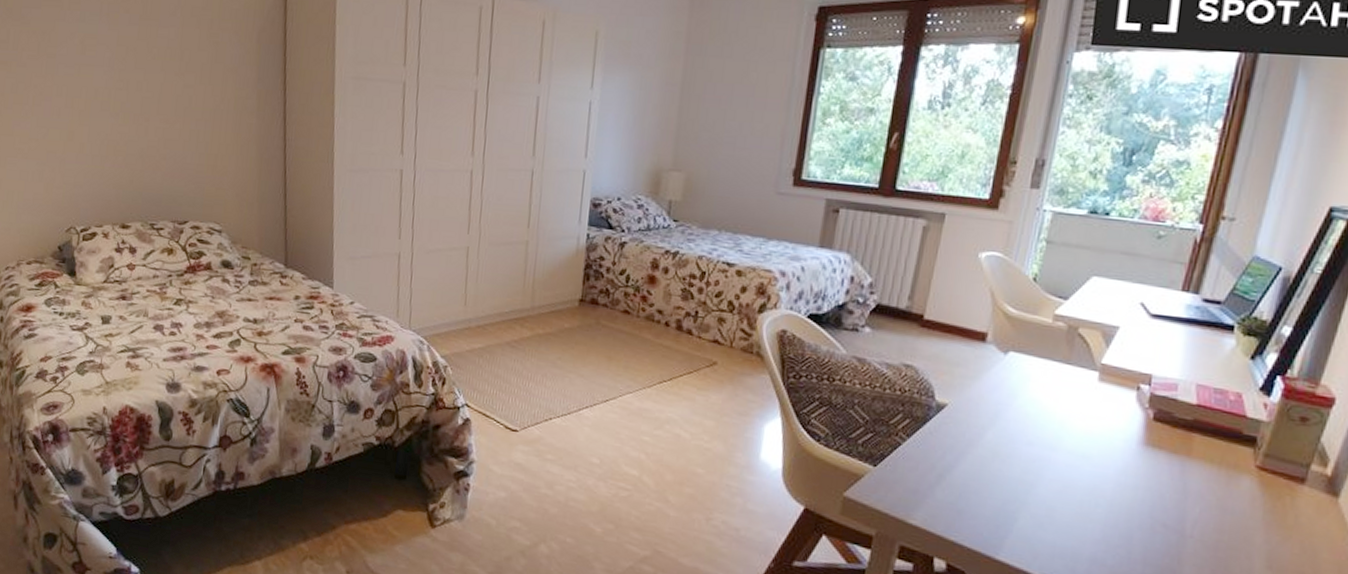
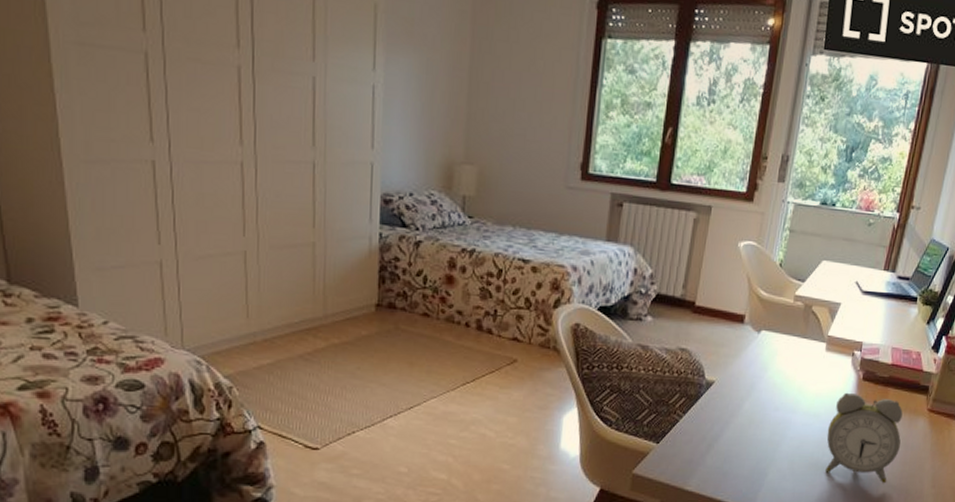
alarm clock: none [1100,433,1216,554] -> present [825,392,903,484]

